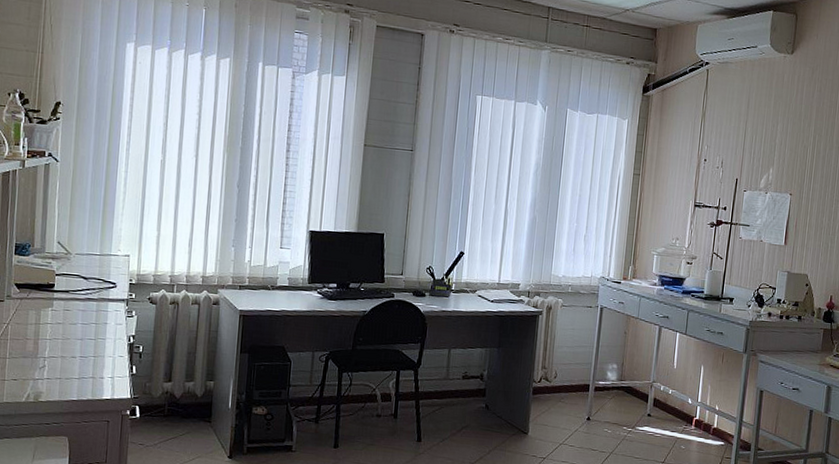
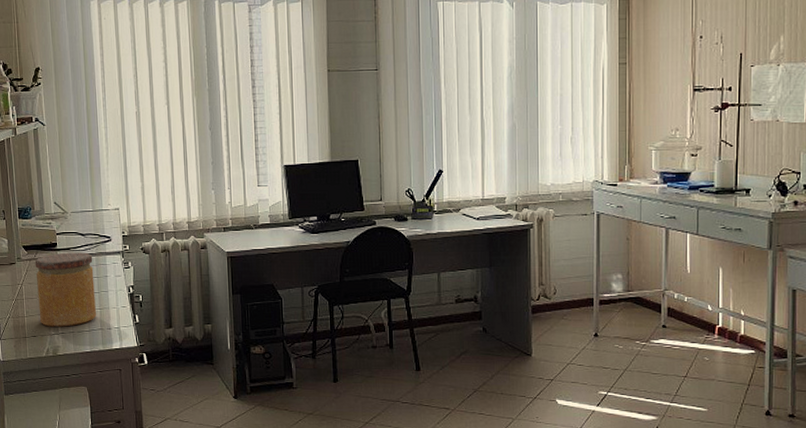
jar: none [23,294,94,373] -> present [35,252,96,327]

